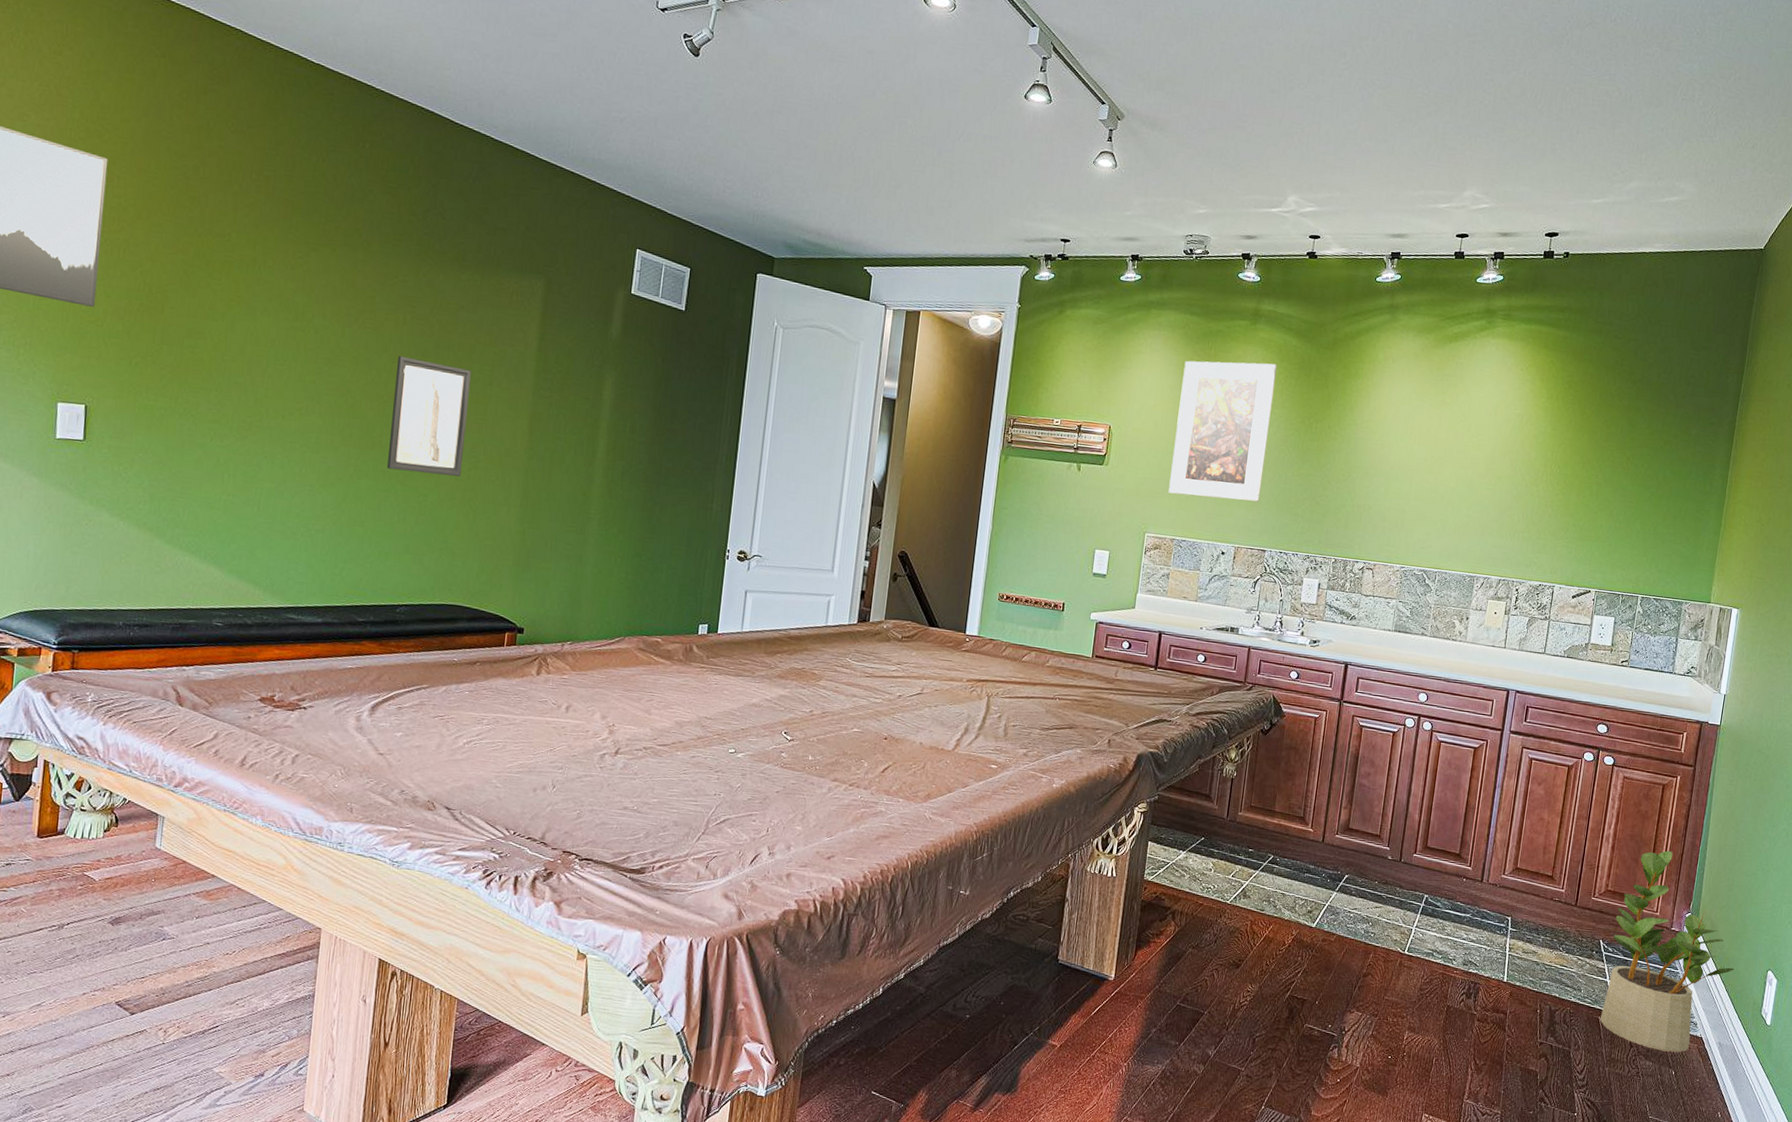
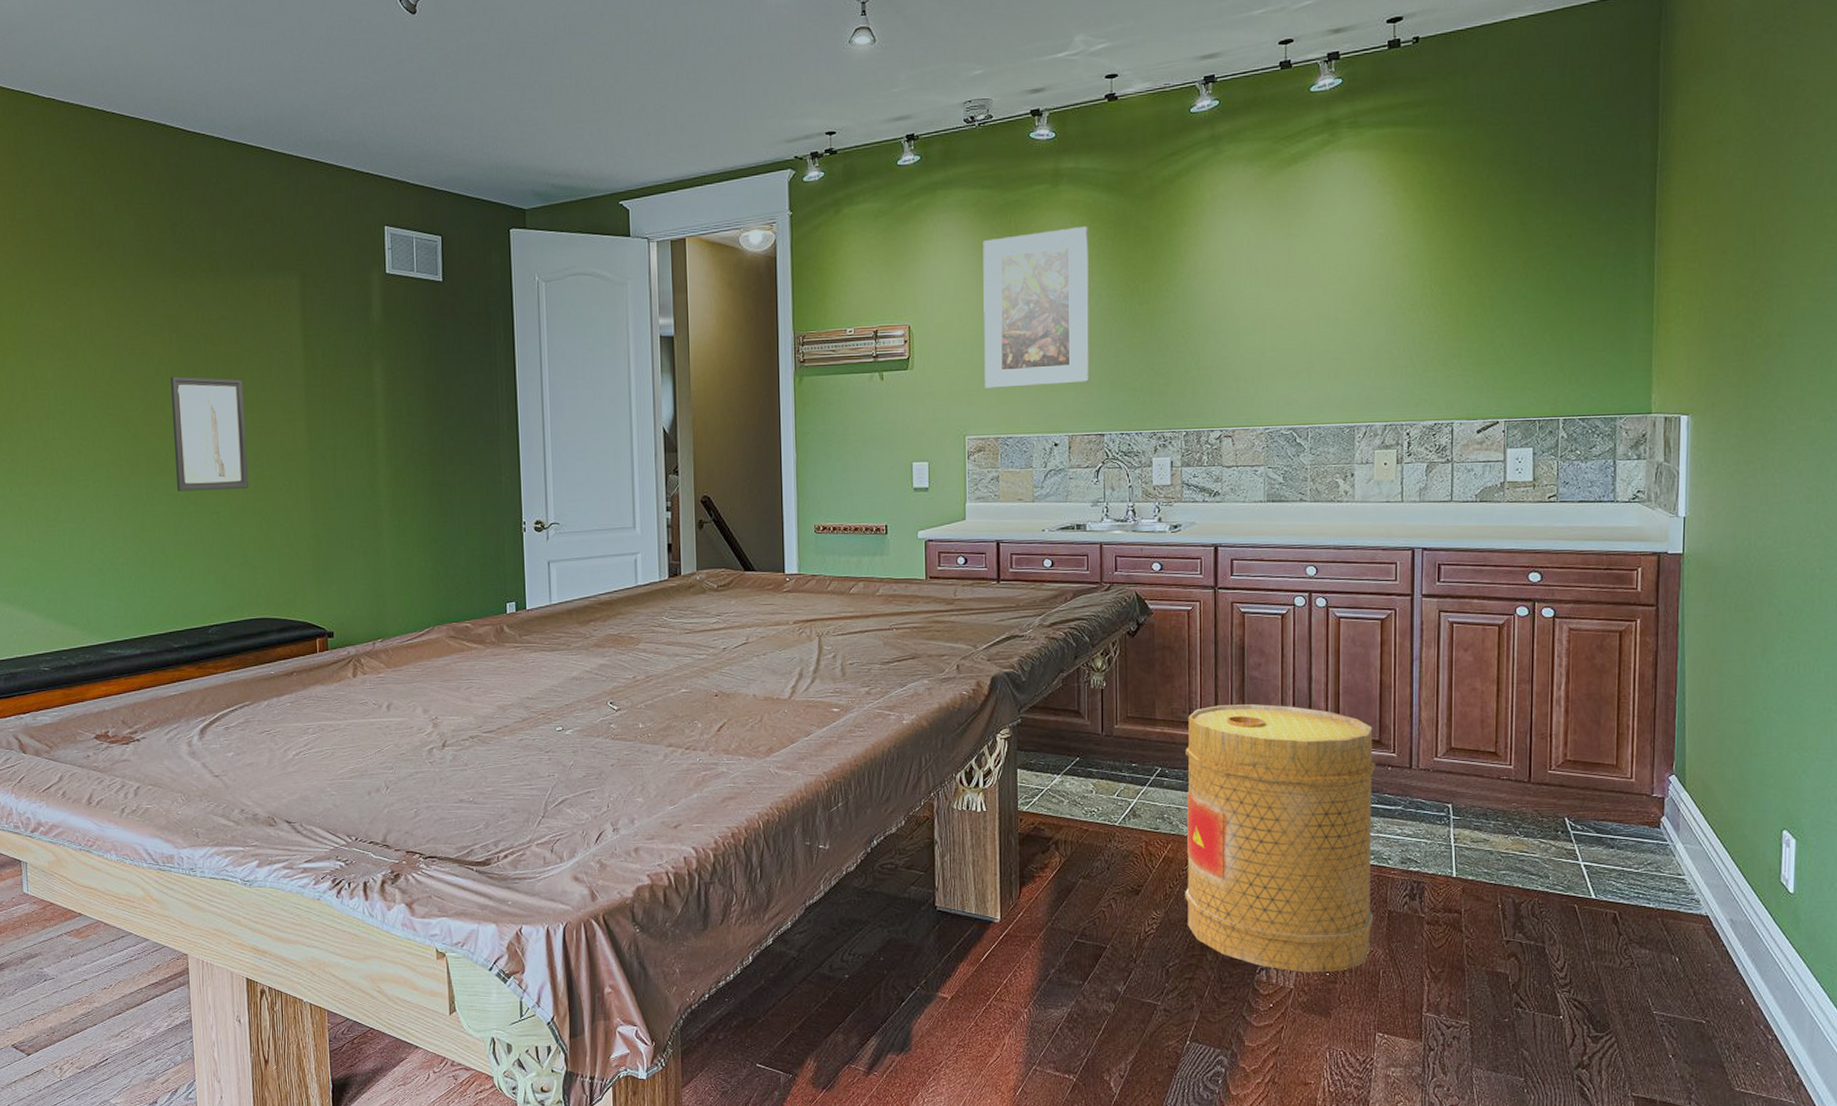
basket: none [1277,805,1456,1056] -> present [1185,704,1375,973]
potted plant: present [1600,850,1734,1053] -> none [1578,706,1739,936]

